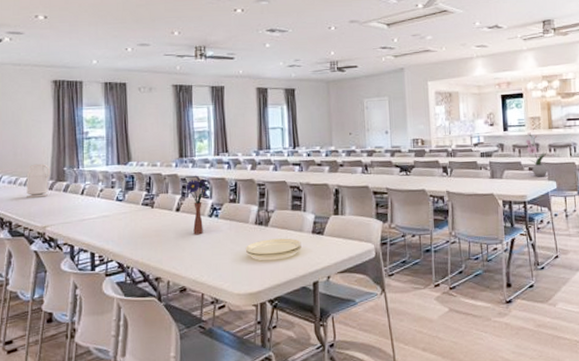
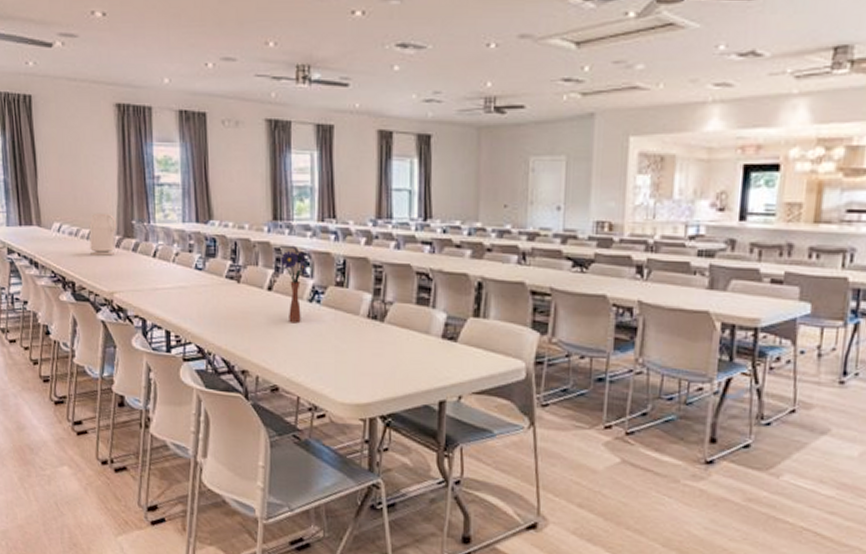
plate: present [245,238,302,261] -> none [353,339,427,368]
flower arrangement: present [526,132,548,177] -> none [771,226,804,295]

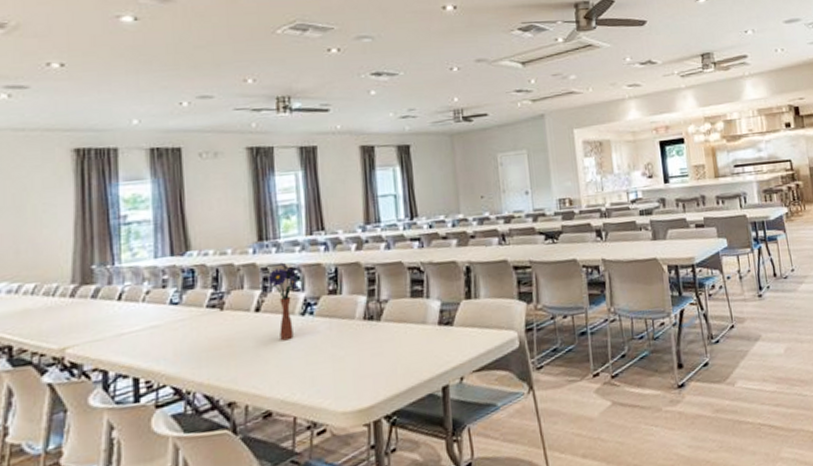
water jug: present [89,212,117,256] -> none [35,261,72,311]

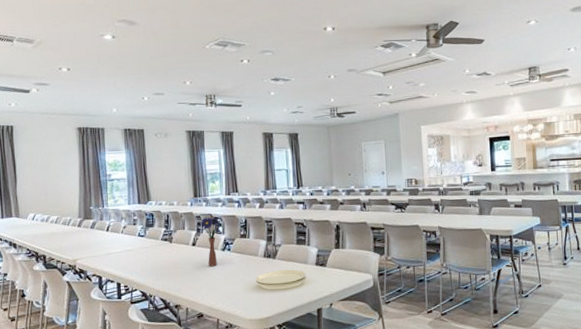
plate: none [351,333,426,367] -> present [255,269,306,290]

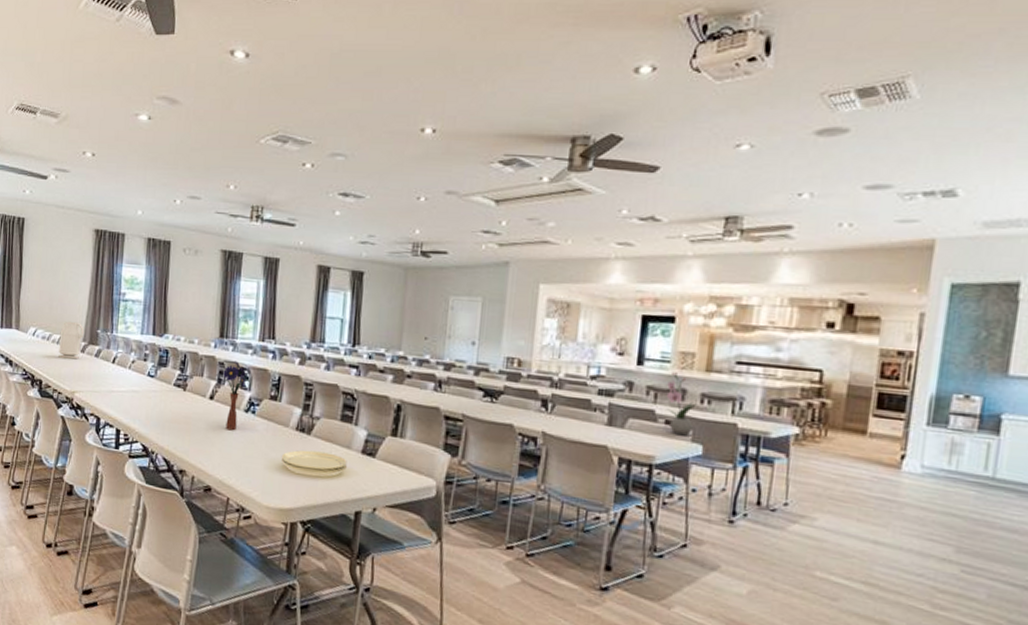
water jug: none [57,203,79,234] -> present [58,321,85,360]
flower arrangement: none [512,172,533,214] -> present [666,372,697,436]

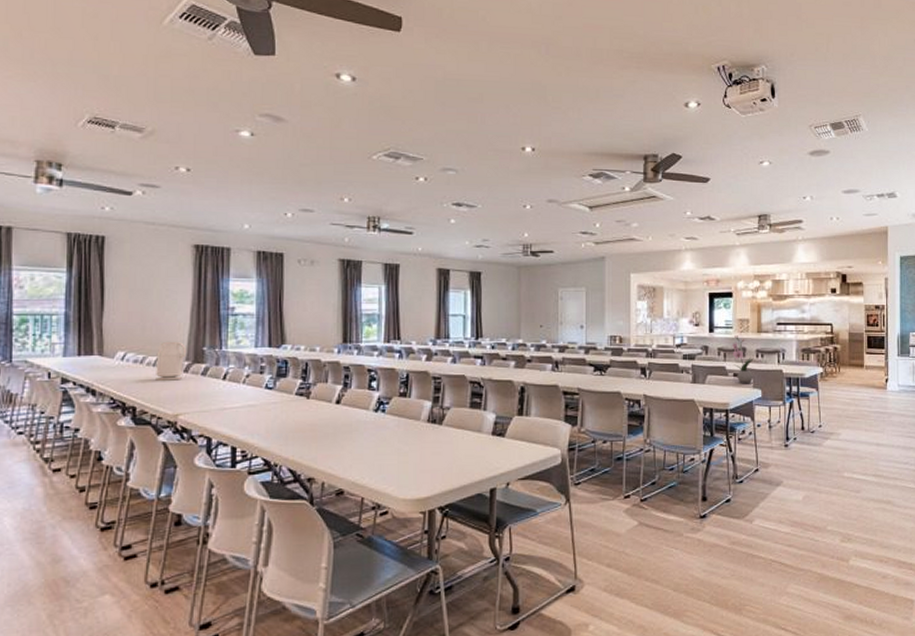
flower arrangement: present [222,360,250,431] -> none [349,363,377,432]
plate: present [281,450,347,478] -> none [414,439,479,464]

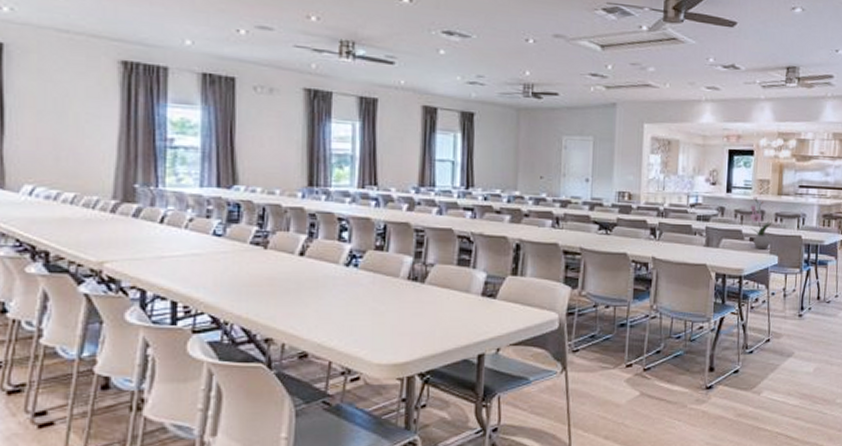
water jug: present [156,341,187,381] -> none [74,174,114,222]

